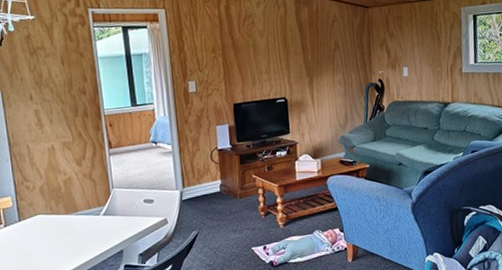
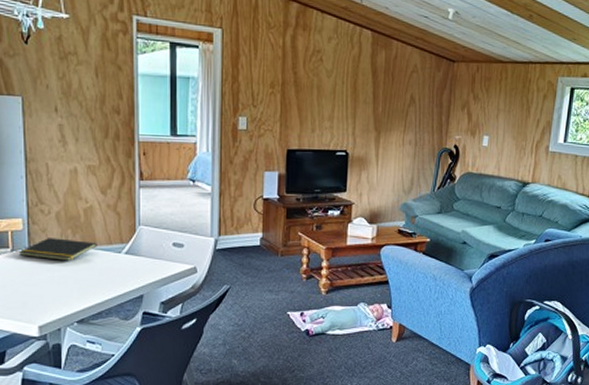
notepad: none [11,208,78,230] -> present [18,238,97,261]

